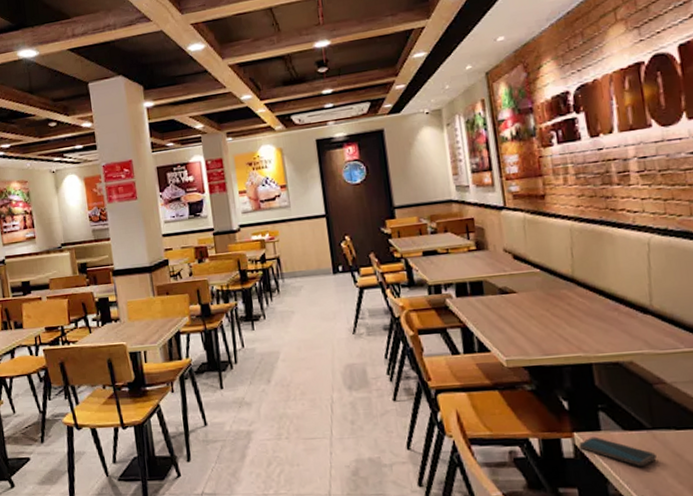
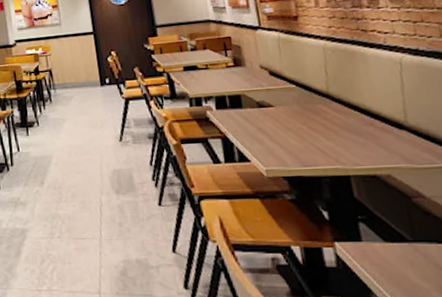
smartphone: present [579,436,657,466] -> none [340,247,420,278]

